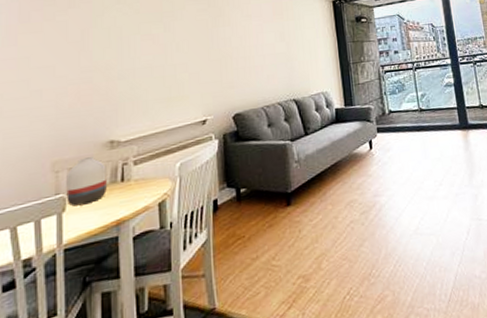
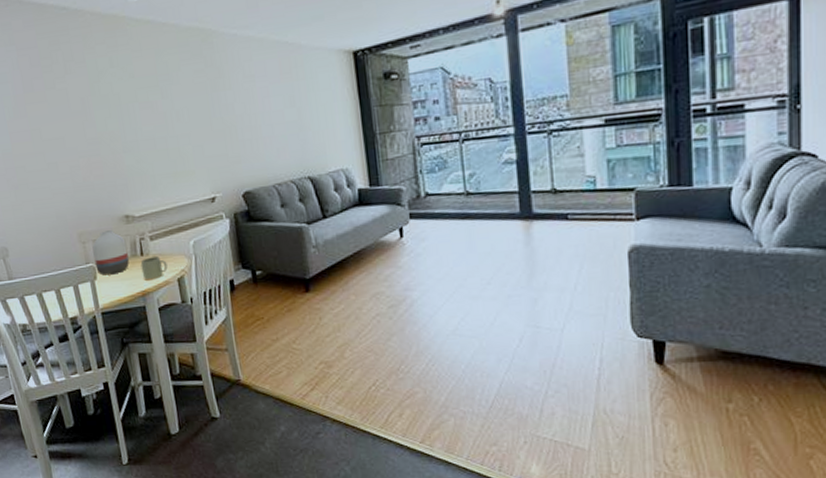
mug: none [119,181,149,208] -> present [140,256,168,281]

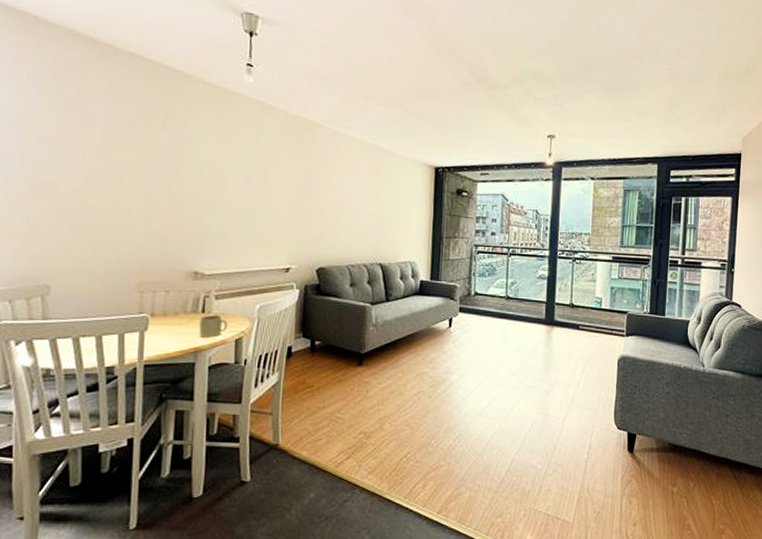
vase: present [92,230,129,276] -> none [149,283,189,328]

